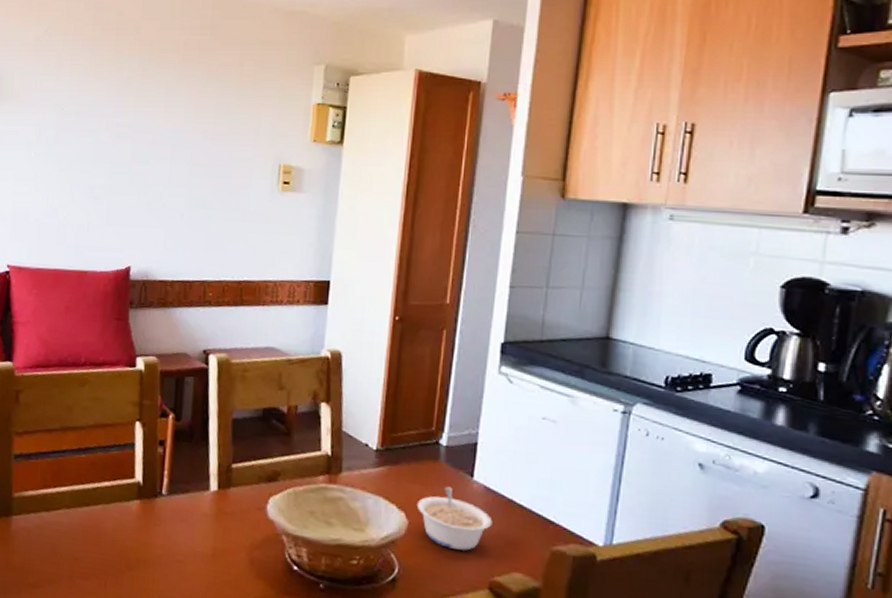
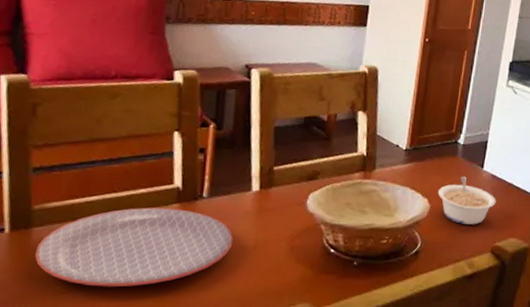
plate: none [13,502,192,588] -> present [35,207,233,287]

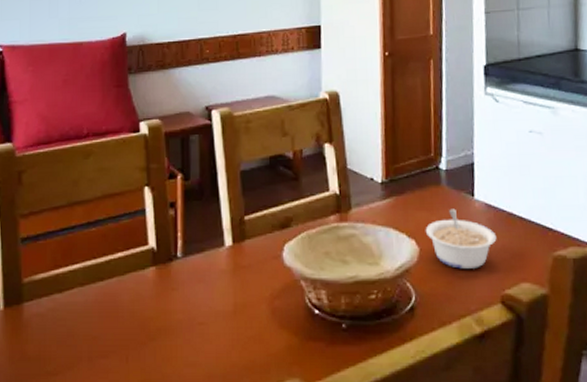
plate: present [35,207,233,287] -> none [27,272,212,366]

